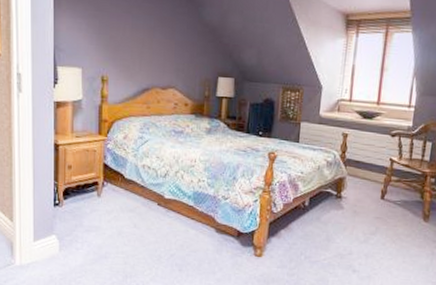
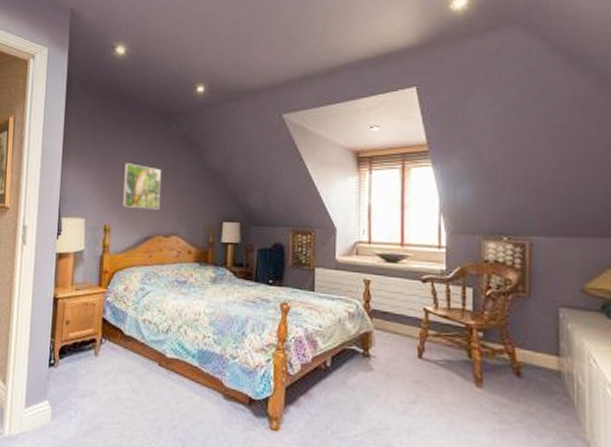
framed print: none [120,13,158,63] -> present [123,163,161,210]

